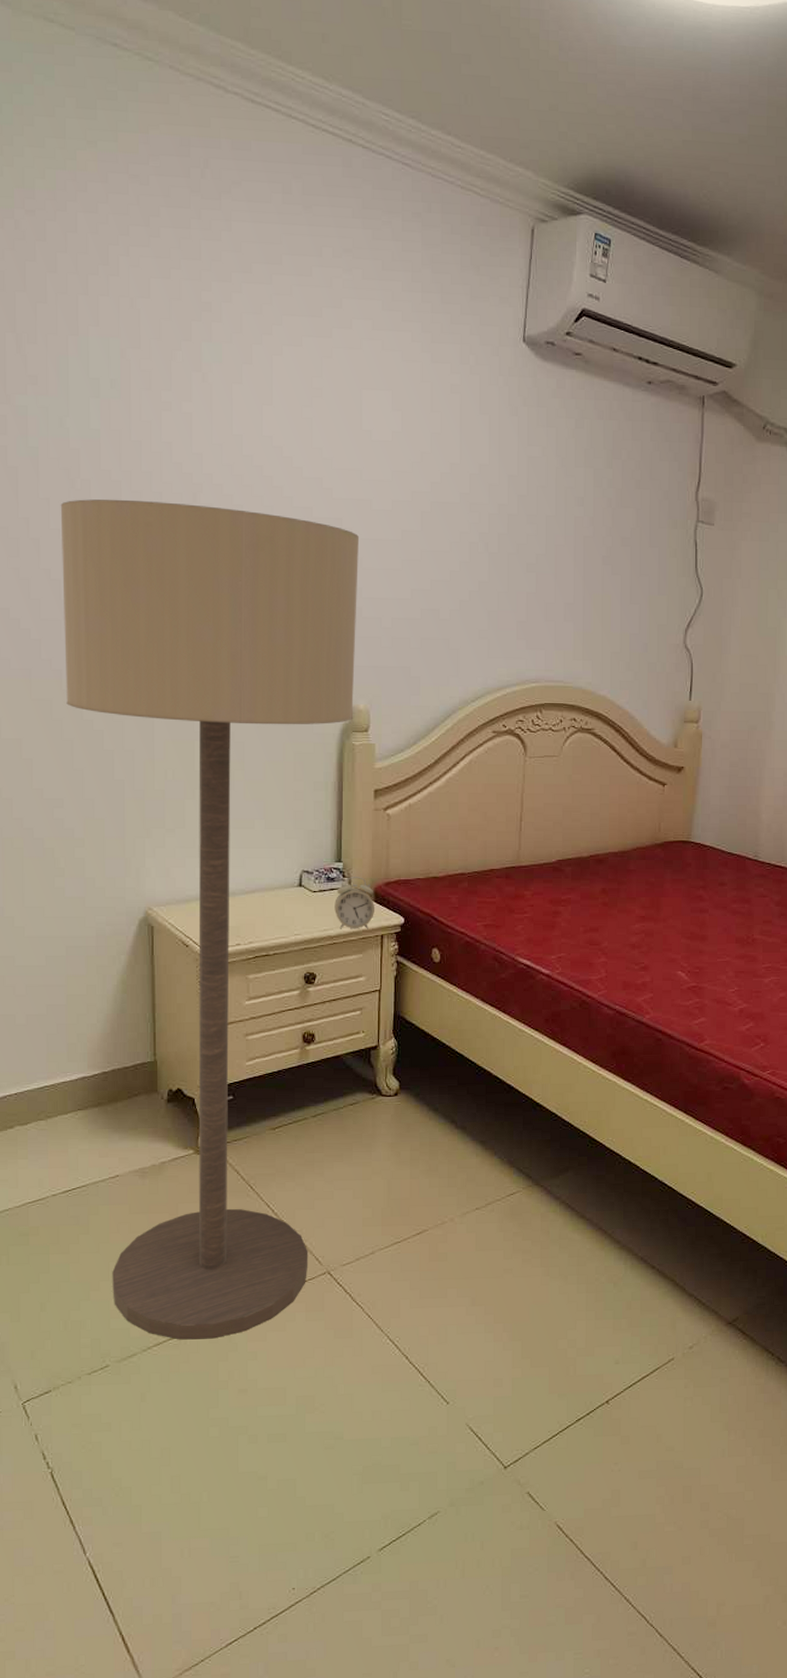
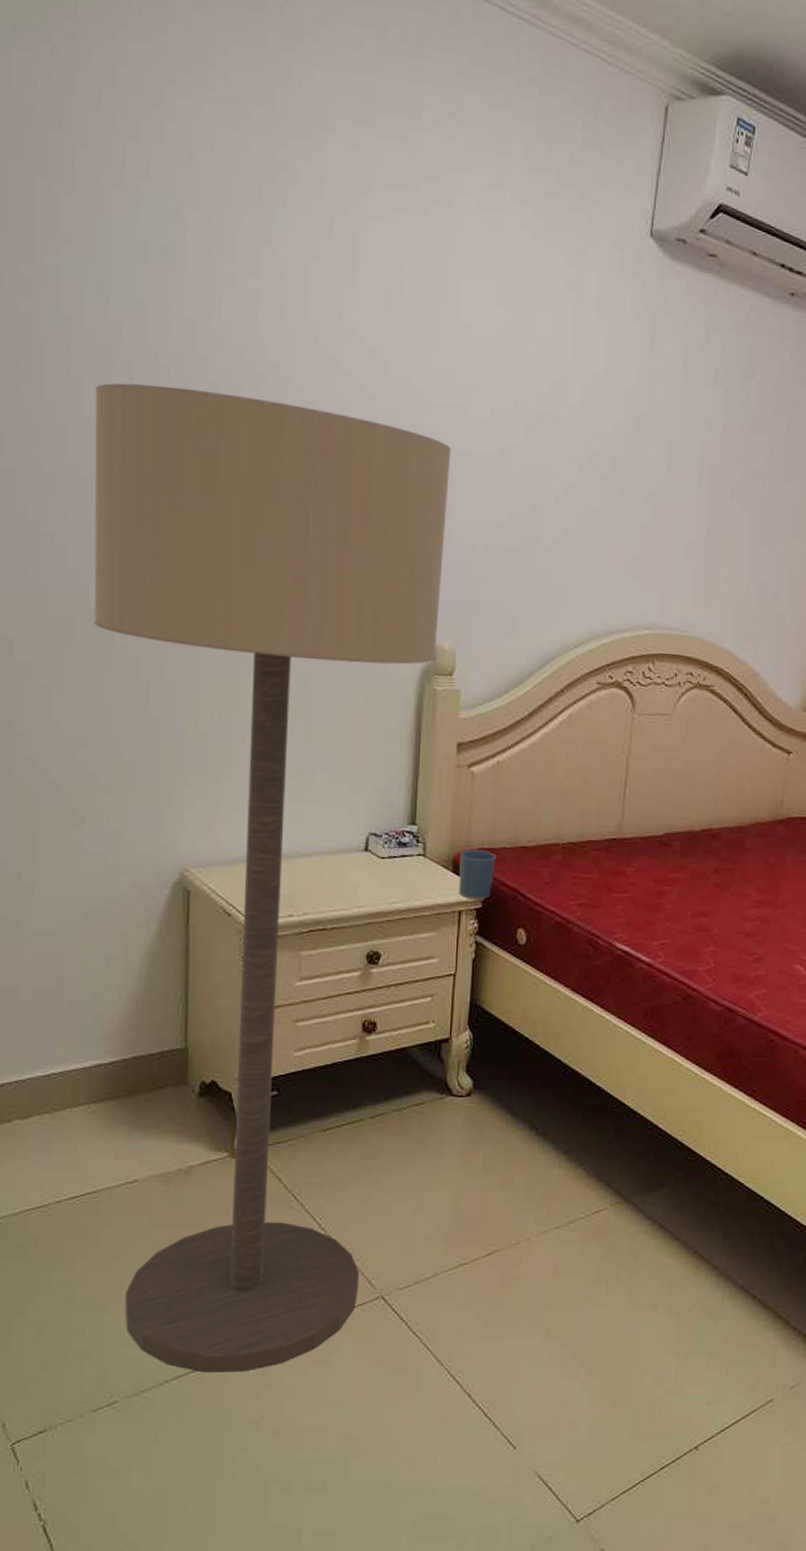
alarm clock: present [334,877,374,929] -> none [405,842,453,904]
mug: none [380,882,412,925] -> present [459,850,496,900]

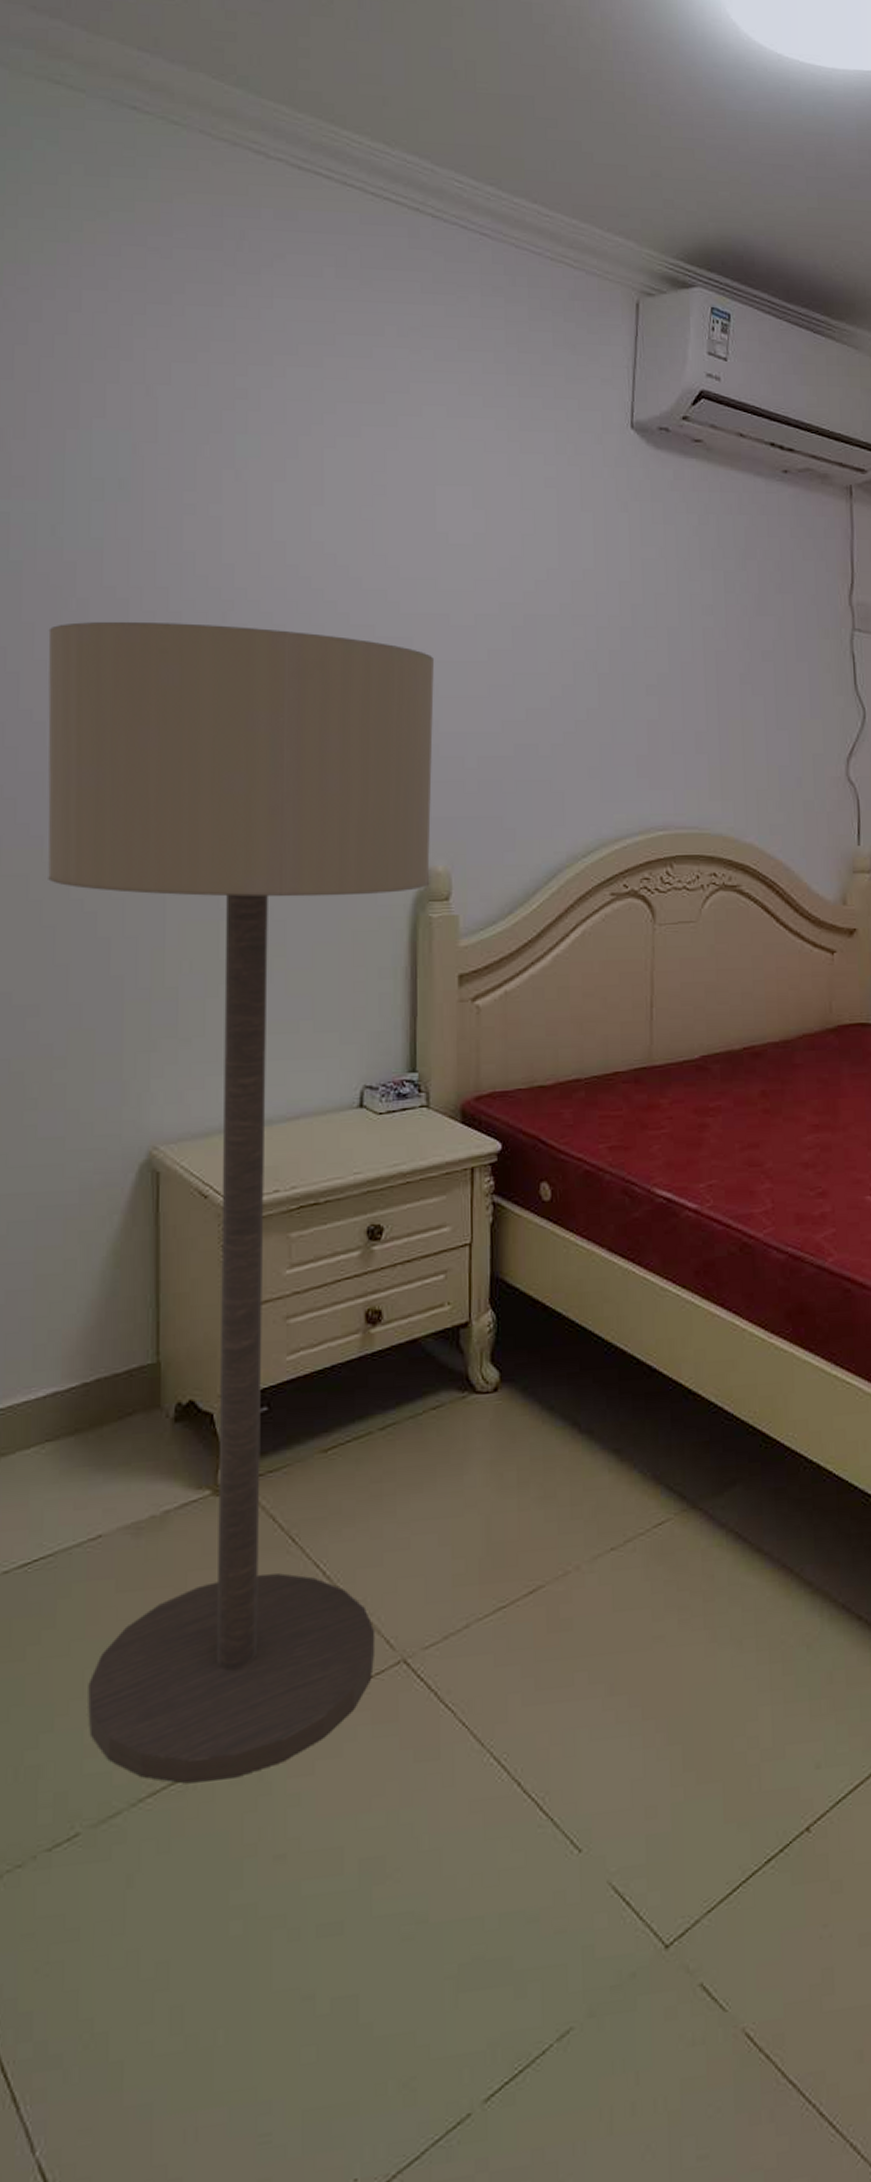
mug: present [459,850,496,900] -> none [469,1094,511,1153]

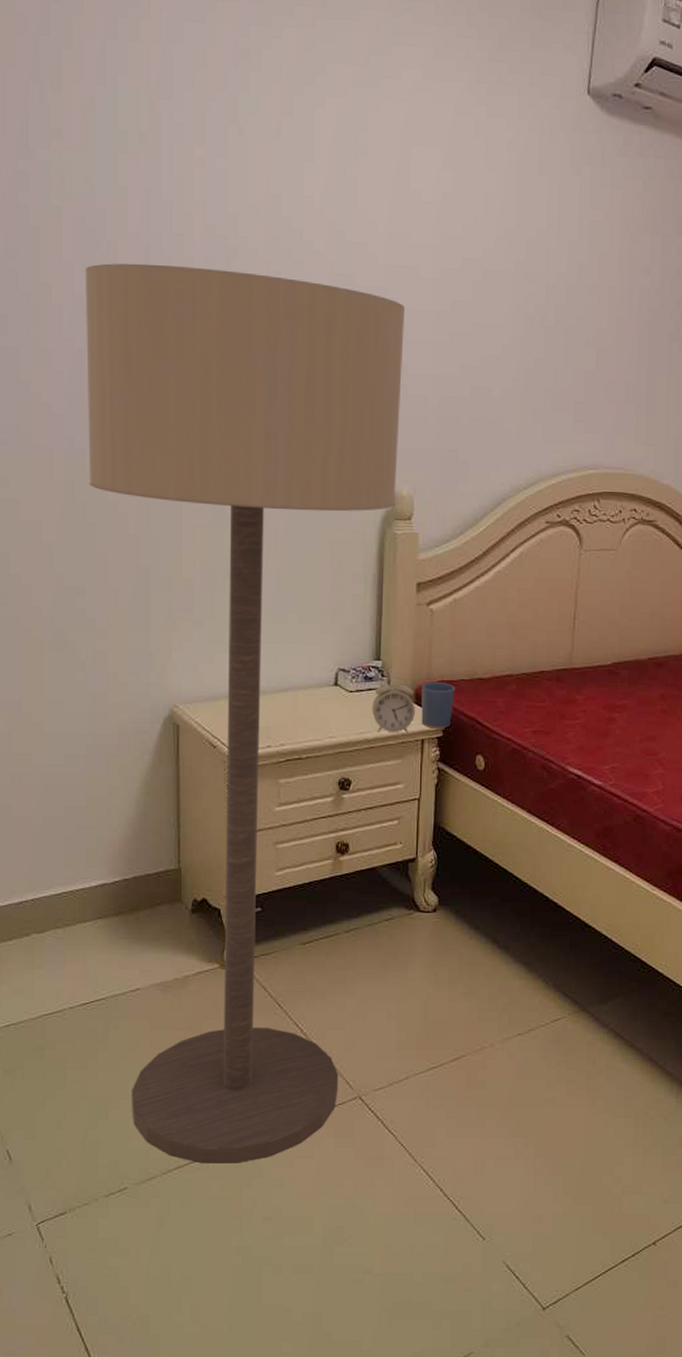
alarm clock: none [407,1090,461,1163] -> present [372,676,415,733]
mug: none [469,1094,511,1153] -> present [421,682,455,729]

